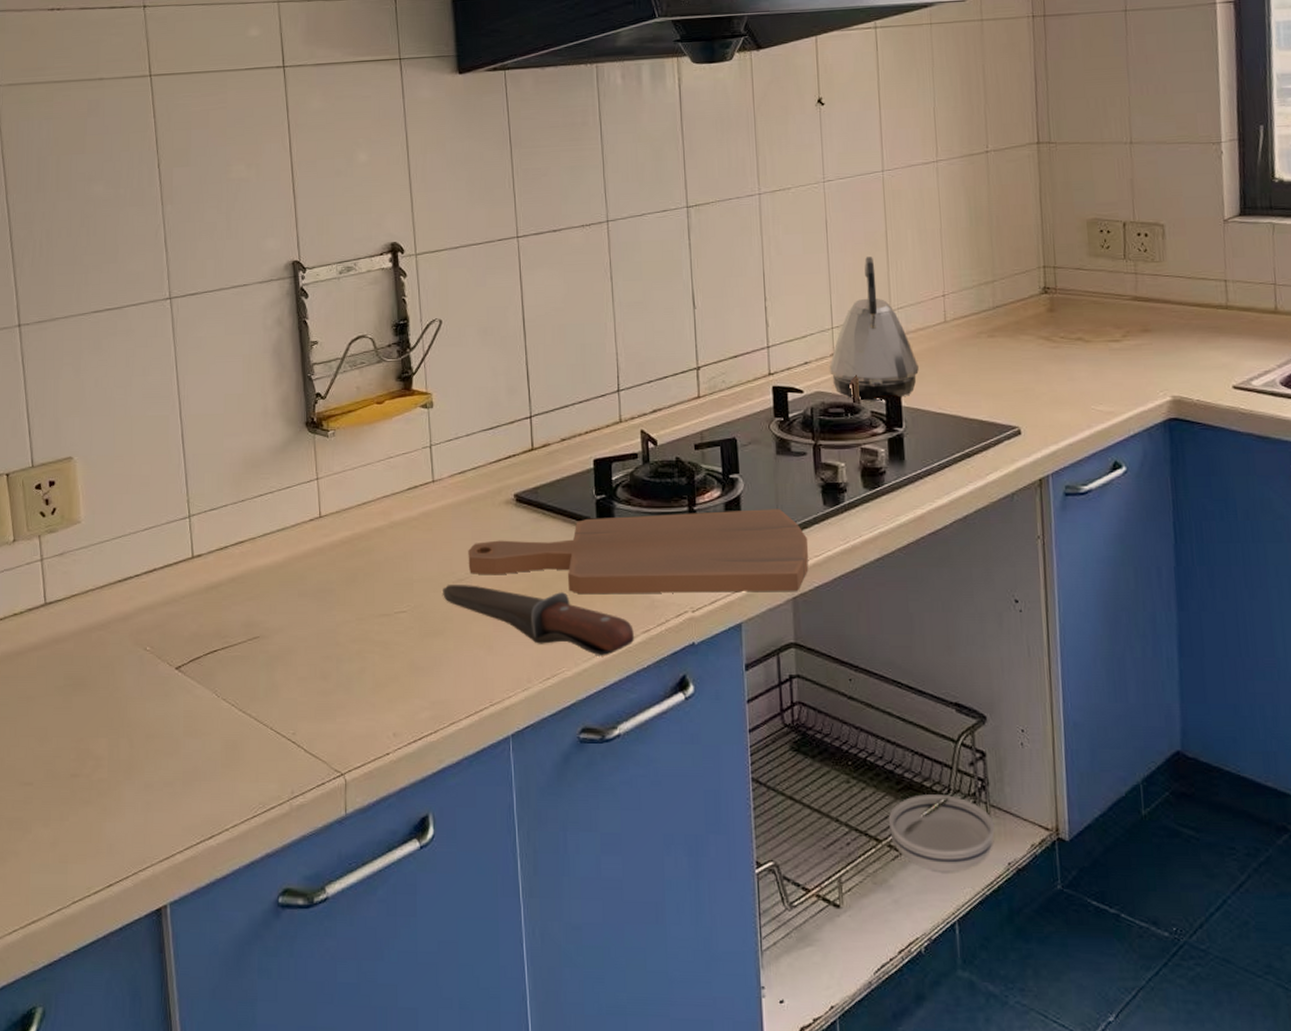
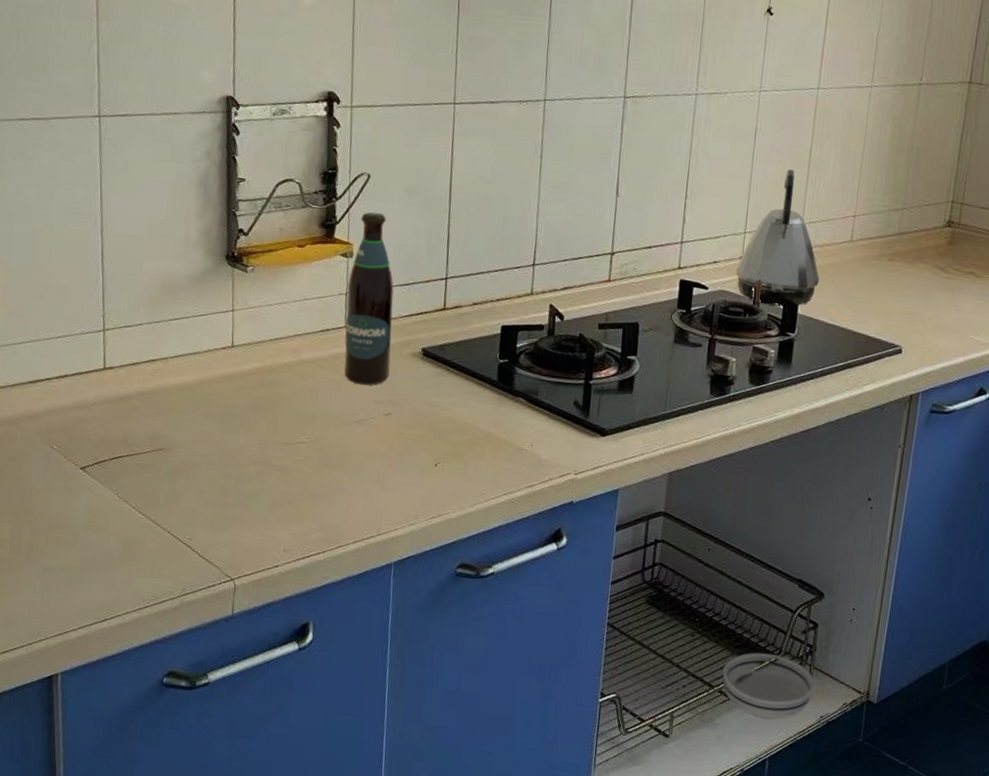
bottle: none [431,357,484,541] -> present [344,212,394,385]
hunting knife: present [443,585,634,656] -> none [343,423,519,504]
cutting board: present [468,509,809,595] -> none [370,379,691,467]

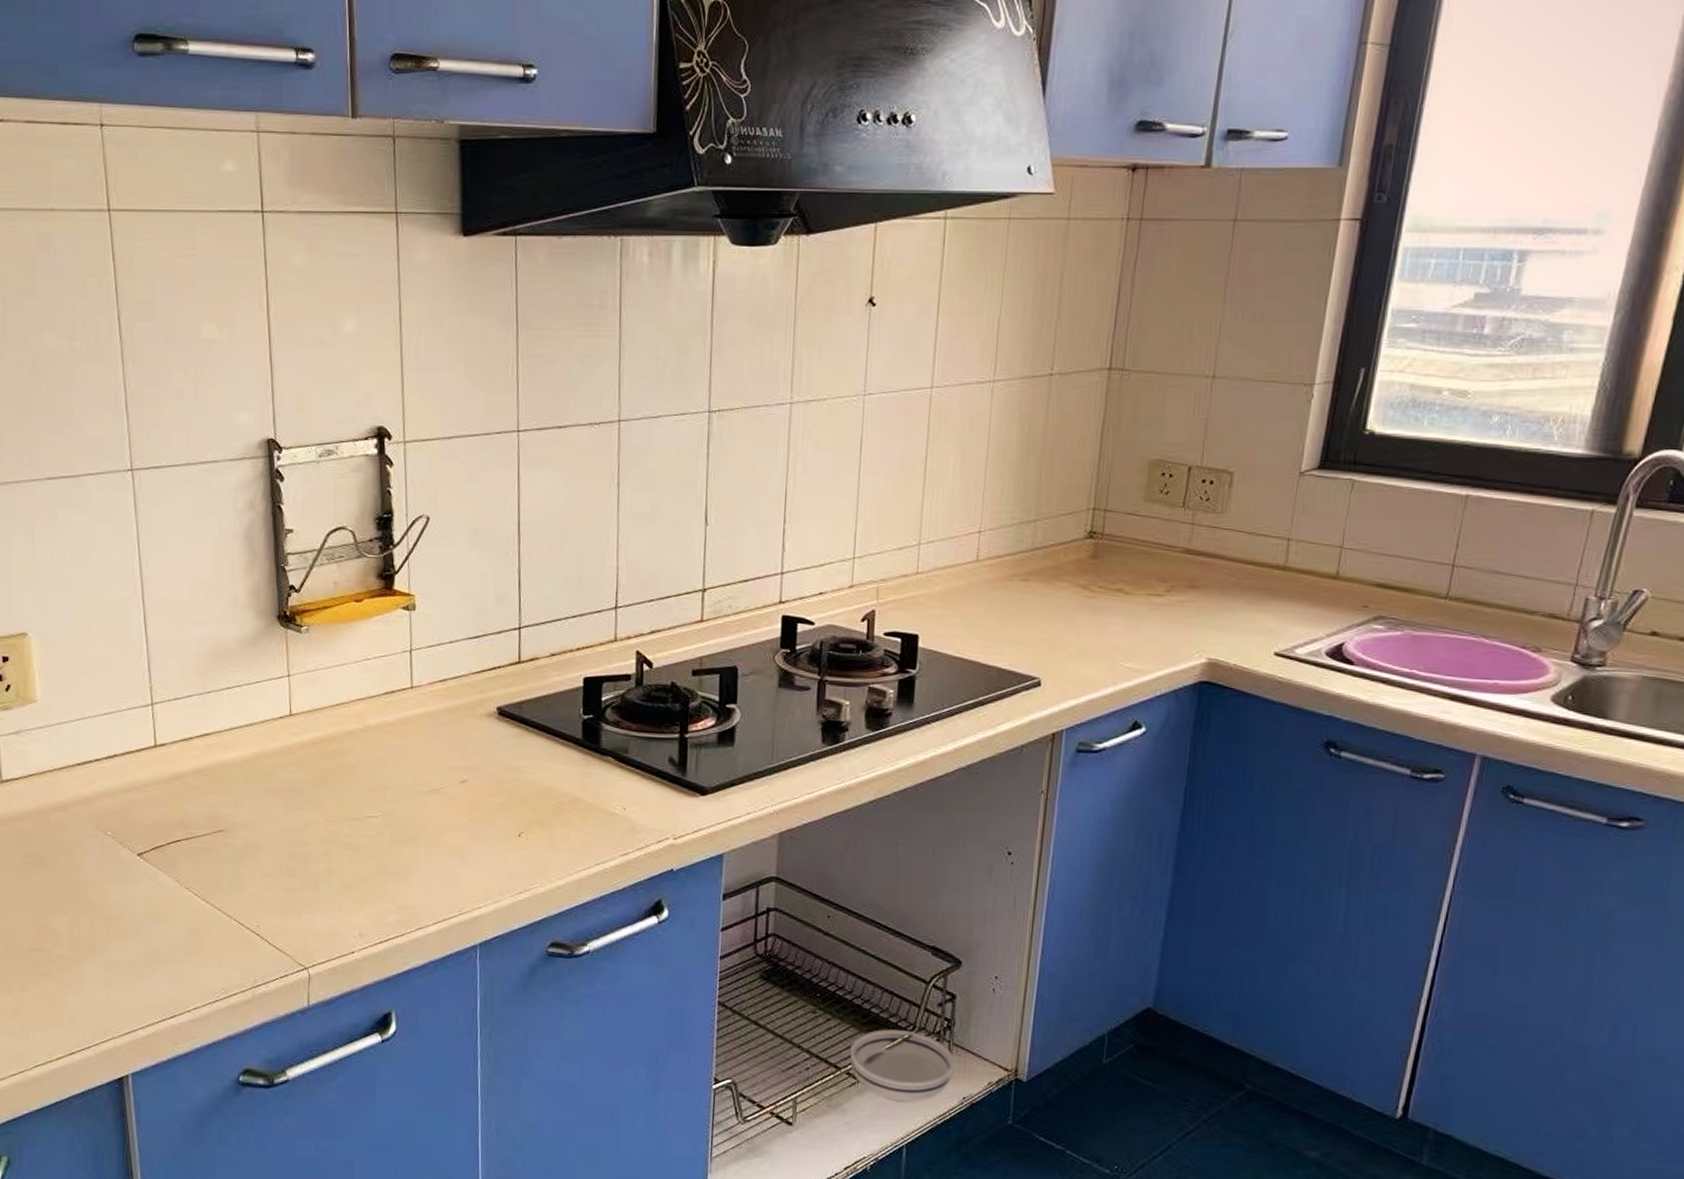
bottle: present [344,212,394,385] -> none [411,558,463,750]
kettle: present [735,169,819,306] -> none [845,483,942,640]

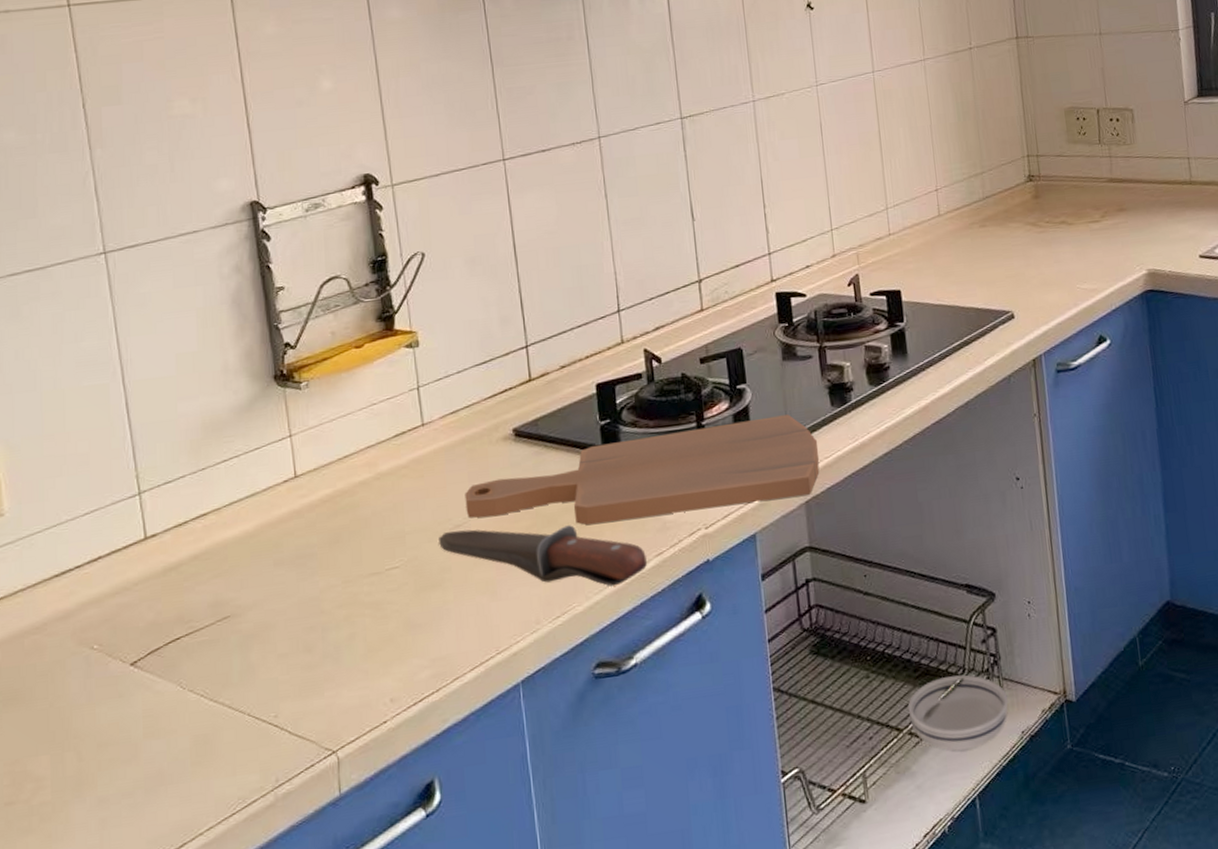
hunting knife: none [416,793,612,876] -> present [439,525,647,586]
cutting board: none [444,737,802,827] -> present [465,414,820,526]

